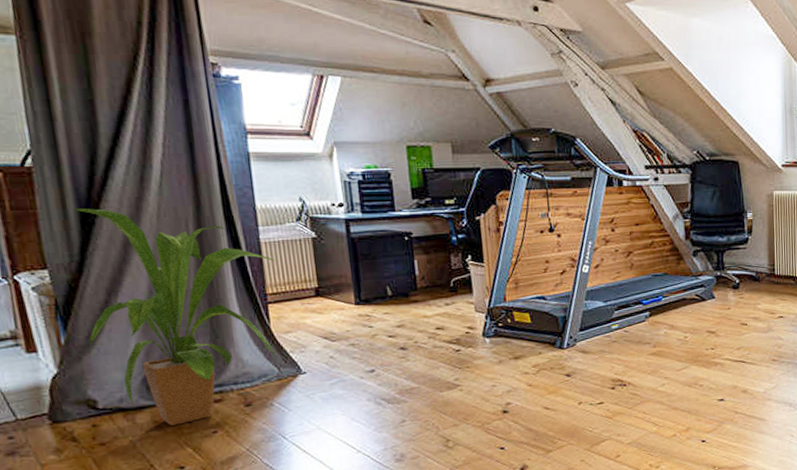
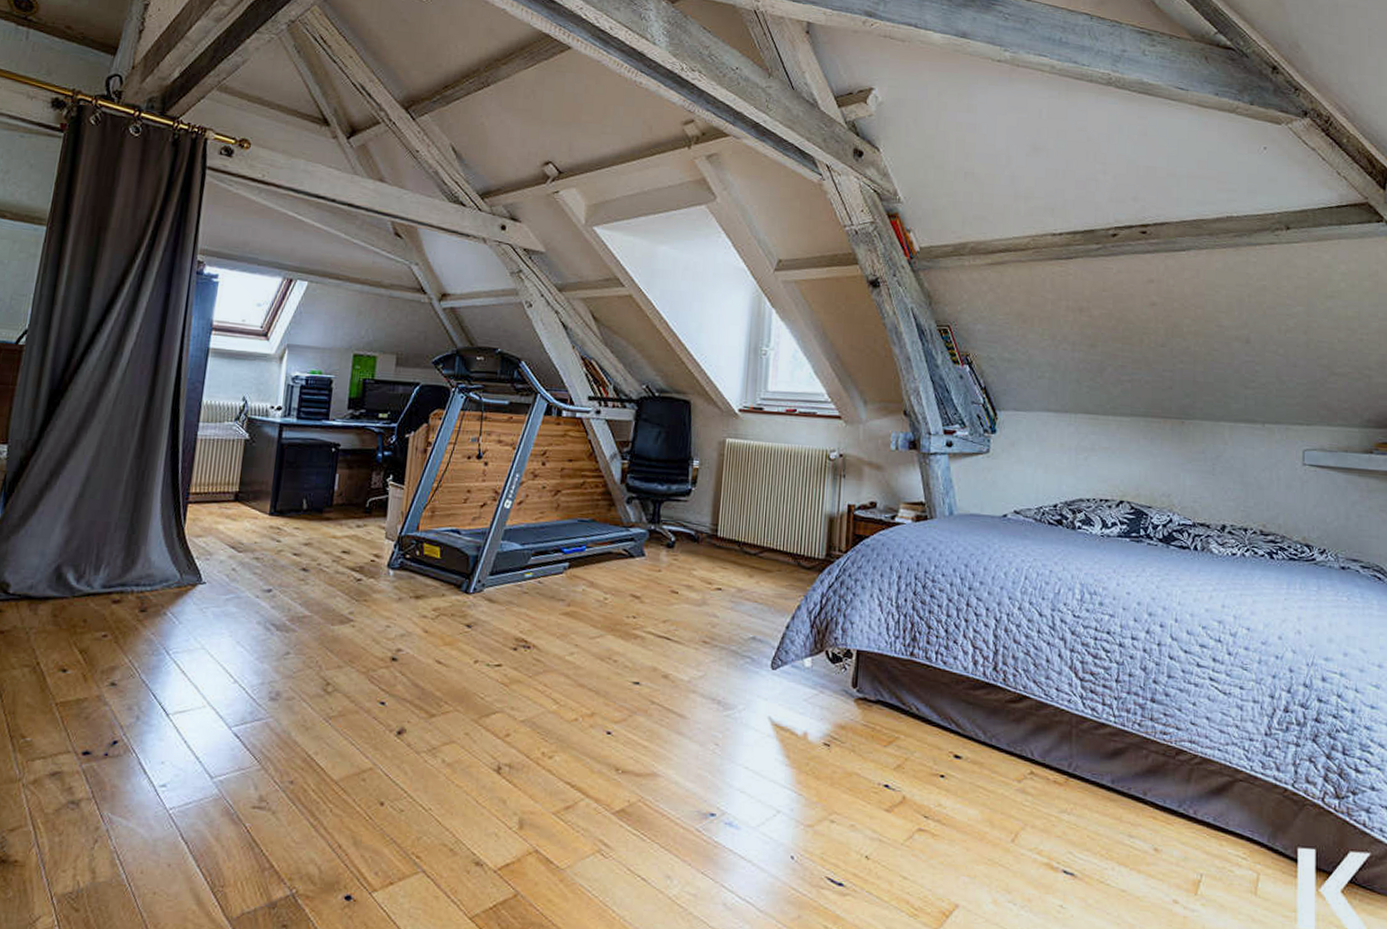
house plant: present [74,209,276,426] -> none [20,388,206,623]

